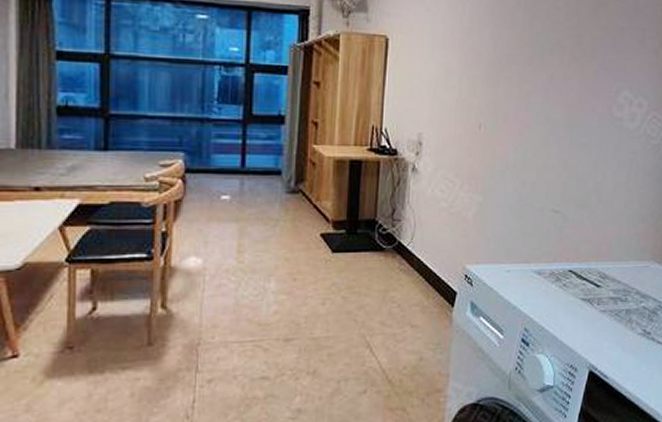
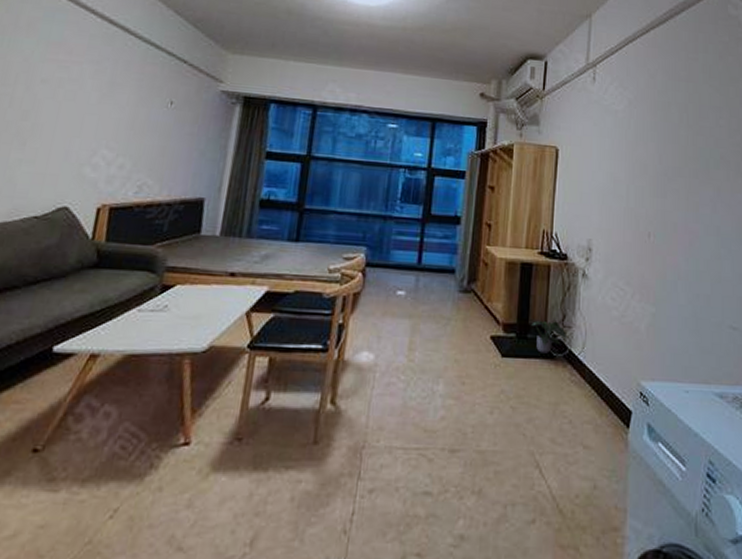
potted plant: none [361,215,397,246] -> present [531,320,568,354]

